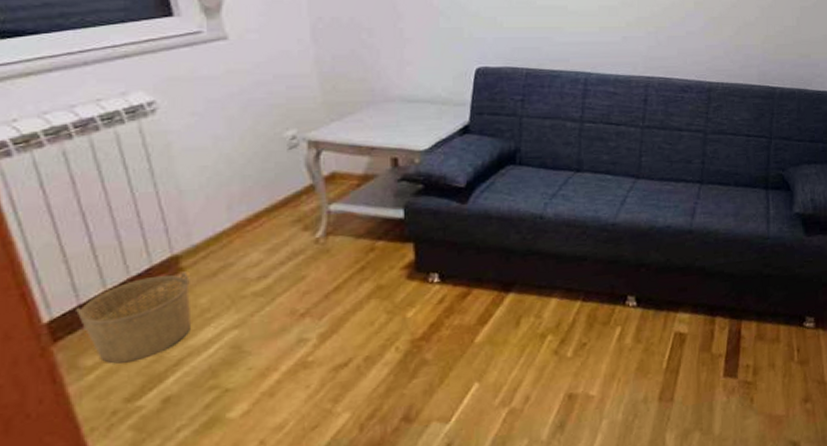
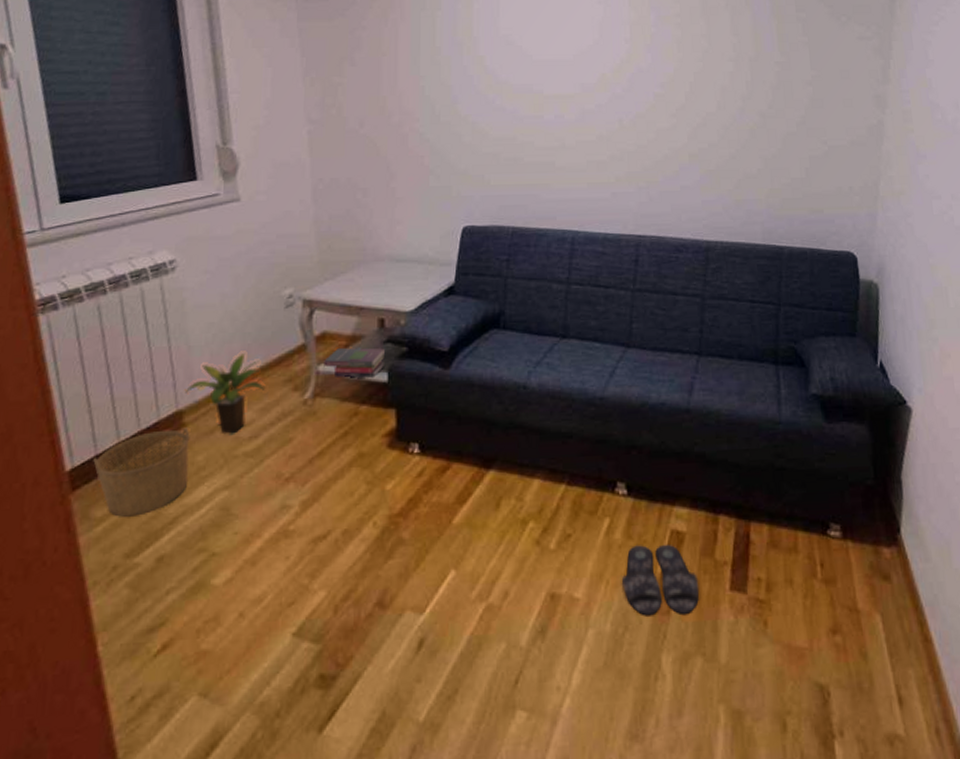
potted plant: none [179,196,272,275] -> present [184,354,266,433]
books: none [335,186,400,216] -> present [324,348,385,379]
slippers: none [631,344,698,405] -> present [621,544,700,616]

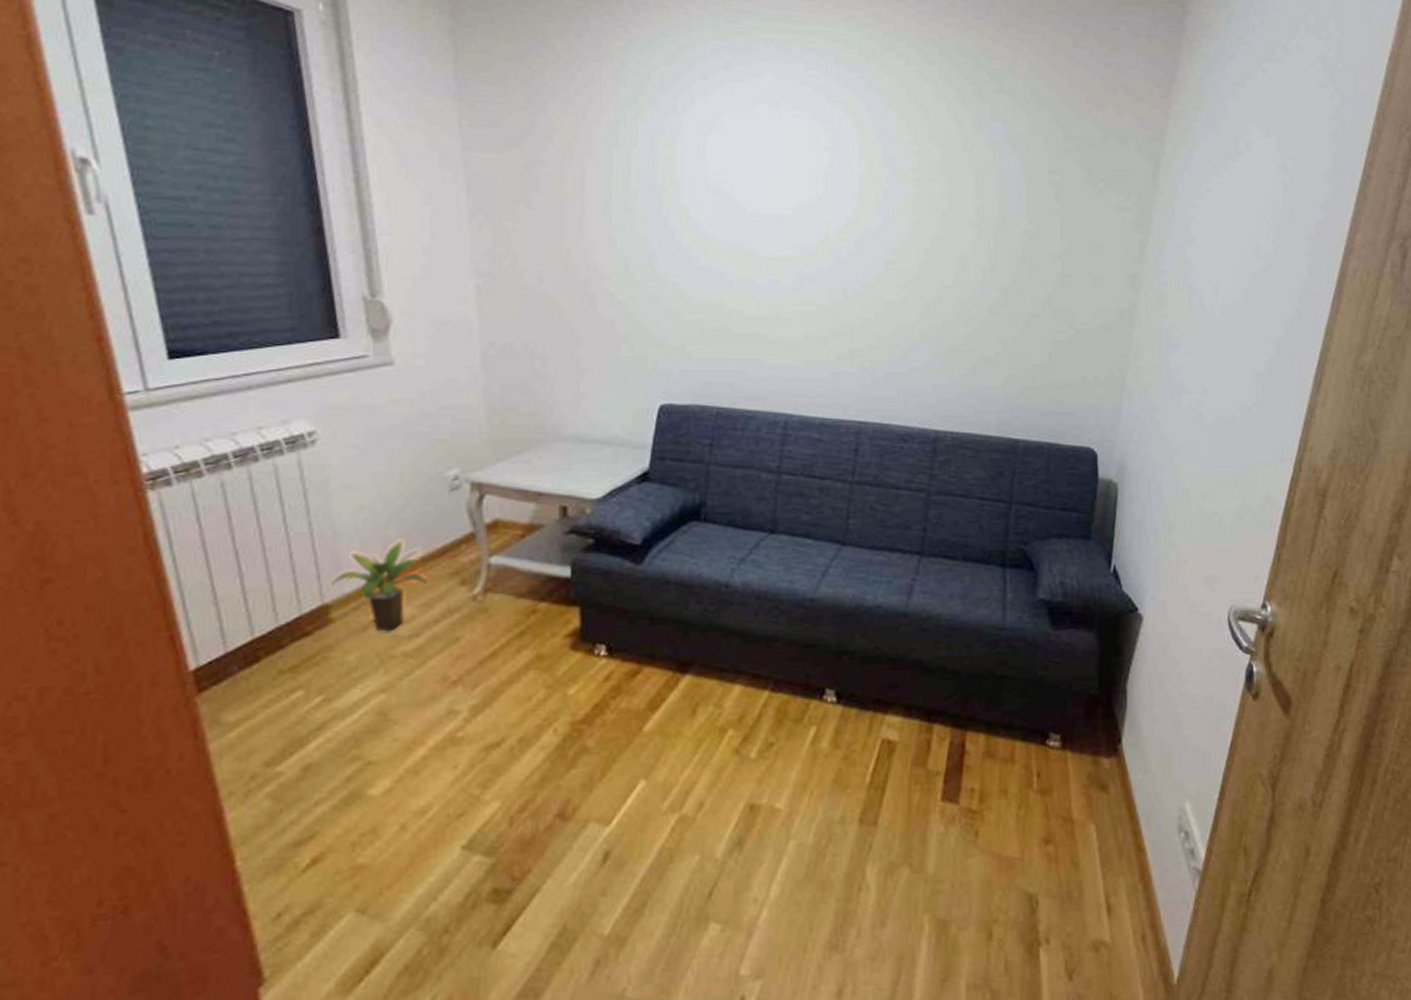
basket: present [93,427,190,517] -> none [222,623,339,722]
books: present [324,348,385,379] -> none [496,538,567,573]
slippers: present [621,544,700,616] -> none [826,753,909,827]

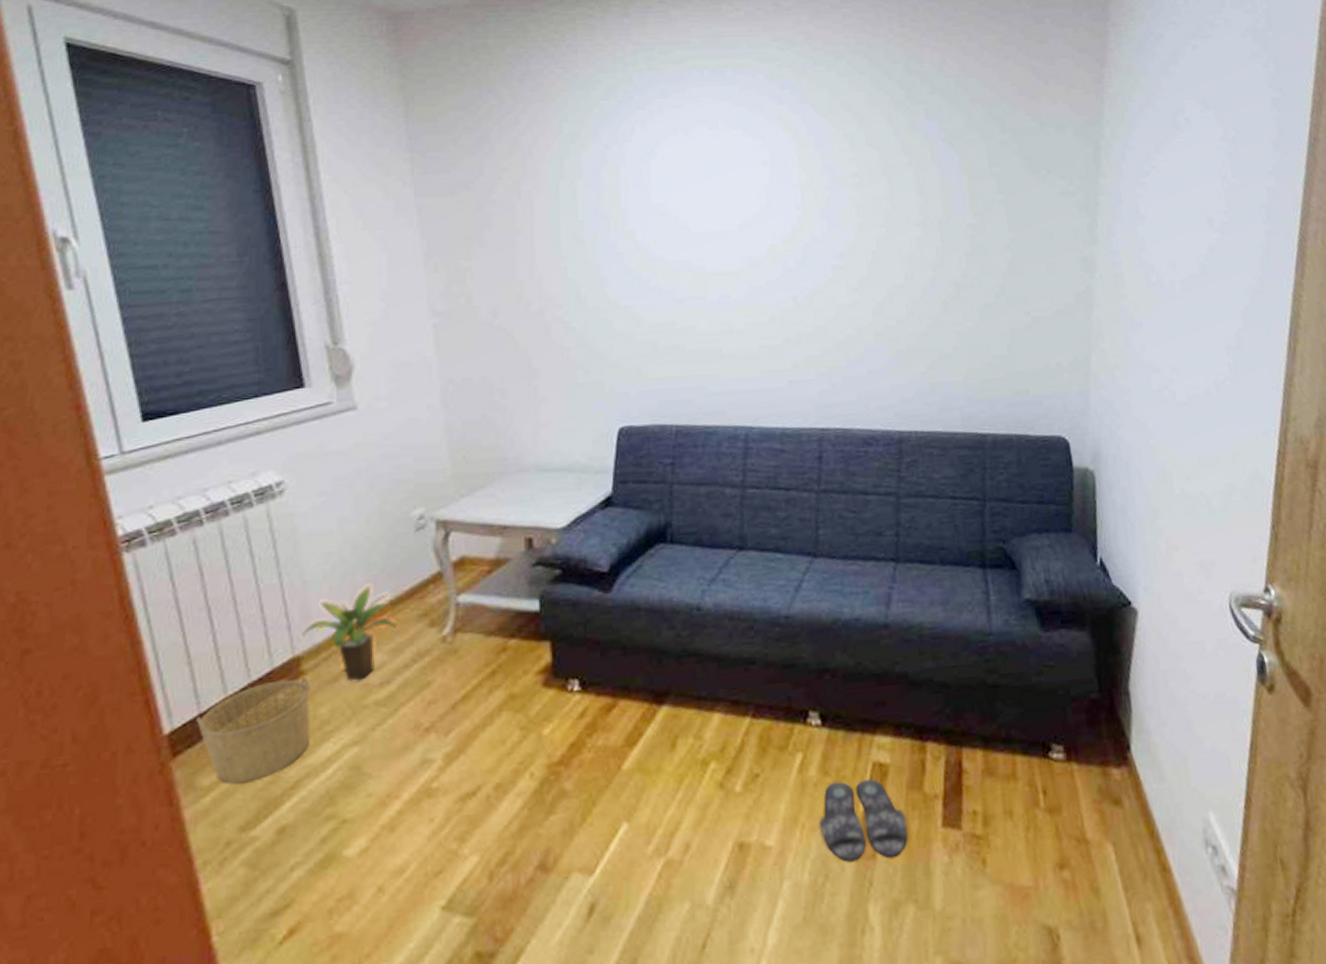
basket: none [222,623,339,722] -> present [196,675,311,785]
slippers: none [826,753,909,827] -> present [819,778,908,862]

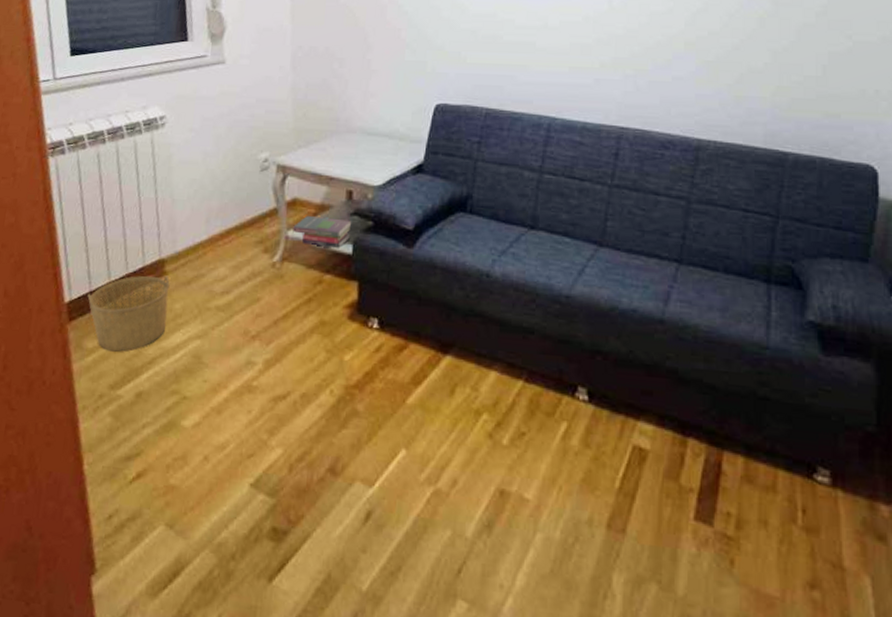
potted plant: present [301,586,397,680] -> none [167,211,239,286]
books: none [464,572,535,609] -> present [293,216,351,249]
slippers: present [819,778,908,862] -> none [575,455,660,537]

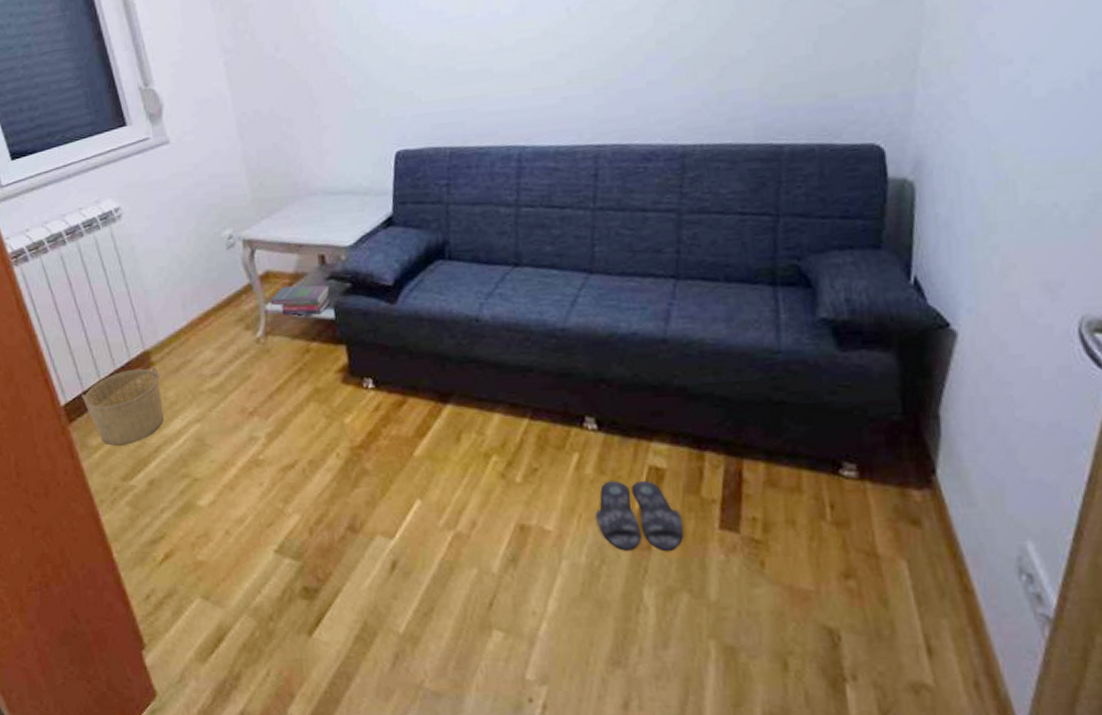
slippers: none [575,455,660,537] -> present [595,480,684,551]

